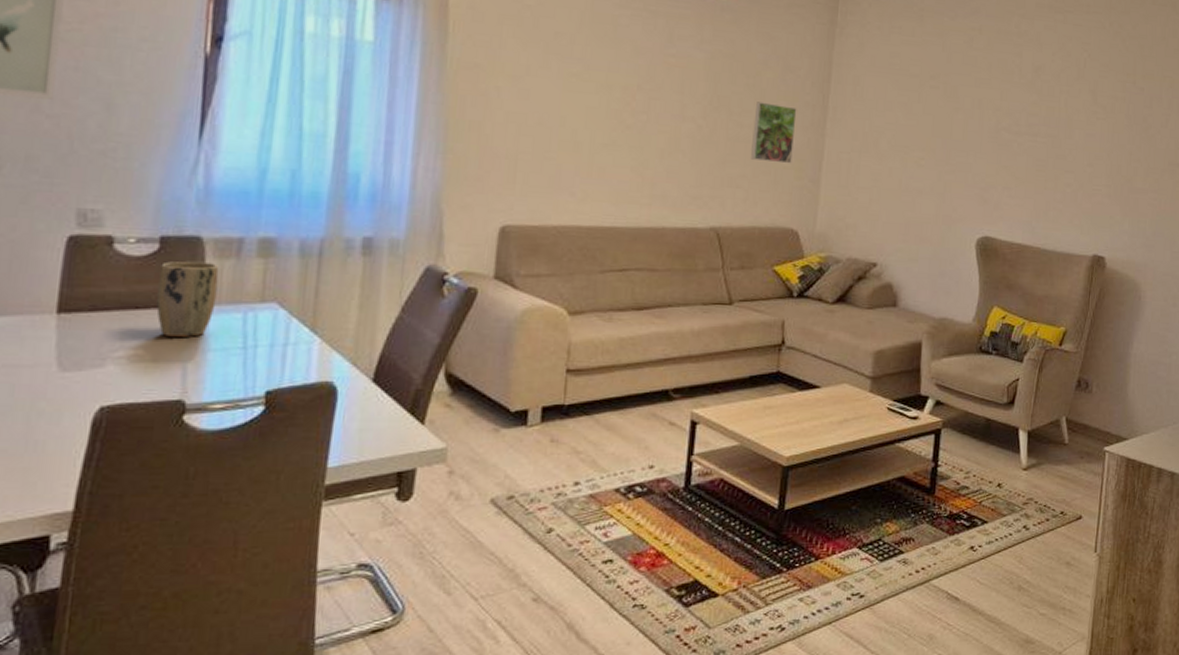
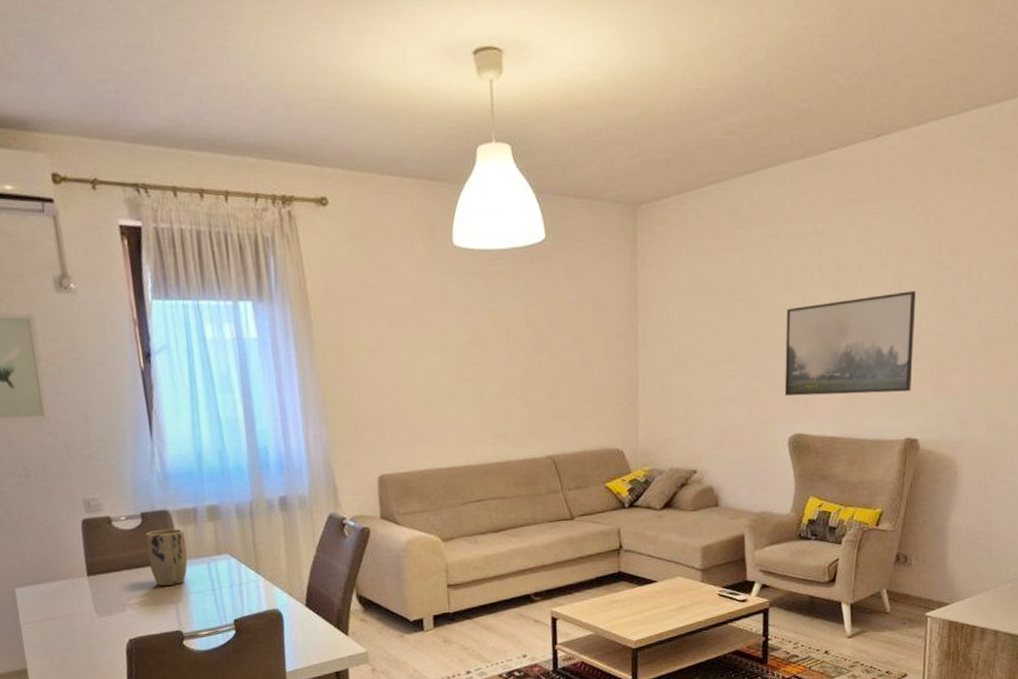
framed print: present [751,101,797,164] -> none [573,339,611,392]
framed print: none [975,104,1110,207] -> present [784,290,916,397]

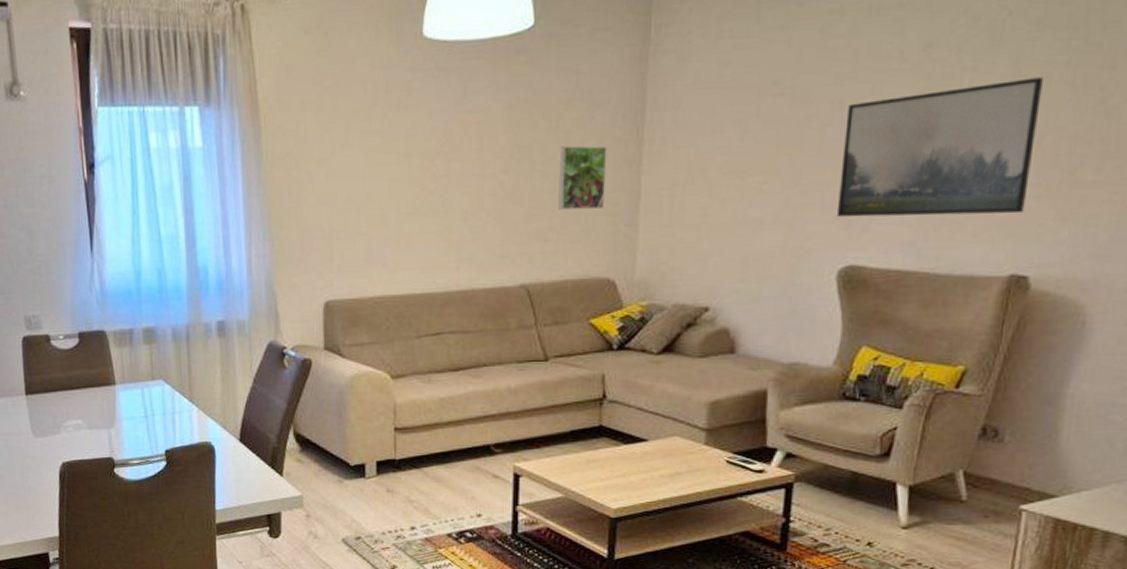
plant pot: present [146,528,188,586] -> none [82,350,122,409]
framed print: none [573,339,611,392] -> present [559,145,607,210]

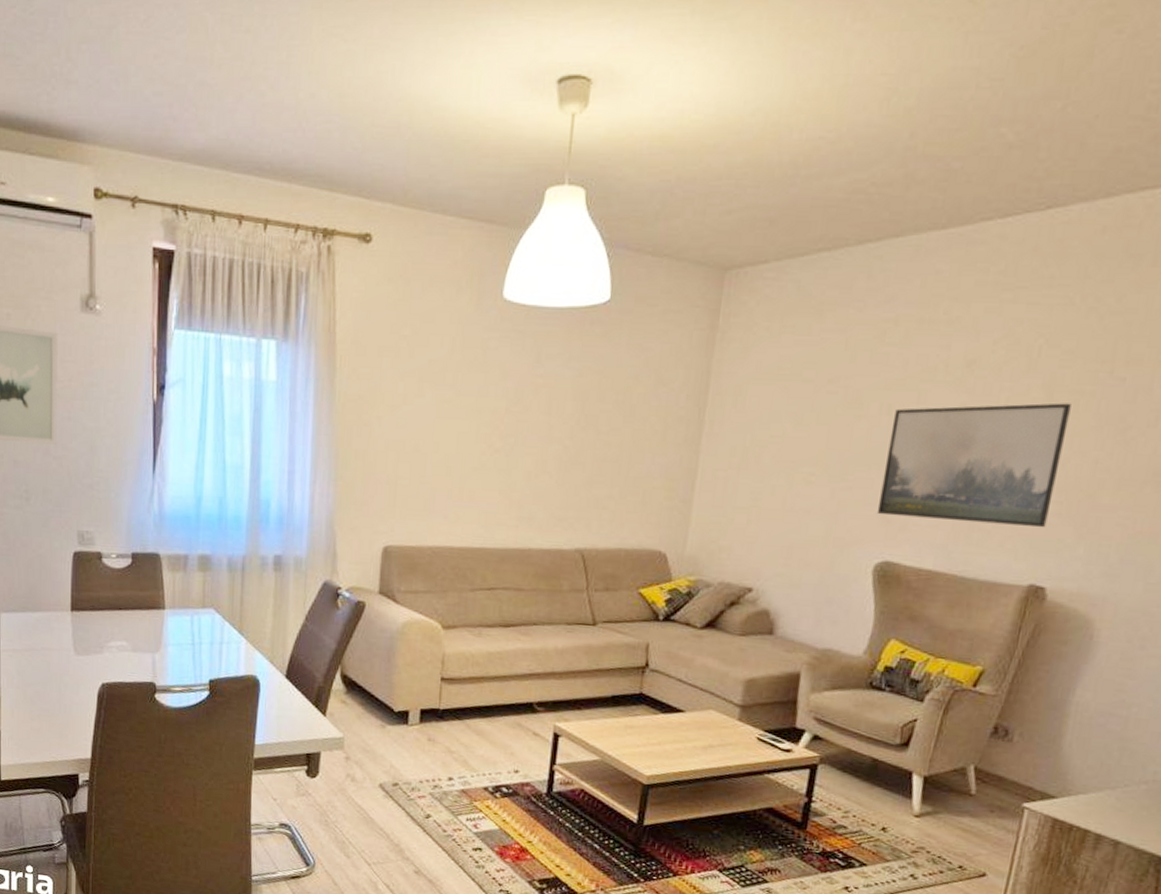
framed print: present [559,145,607,210] -> none [618,419,670,484]

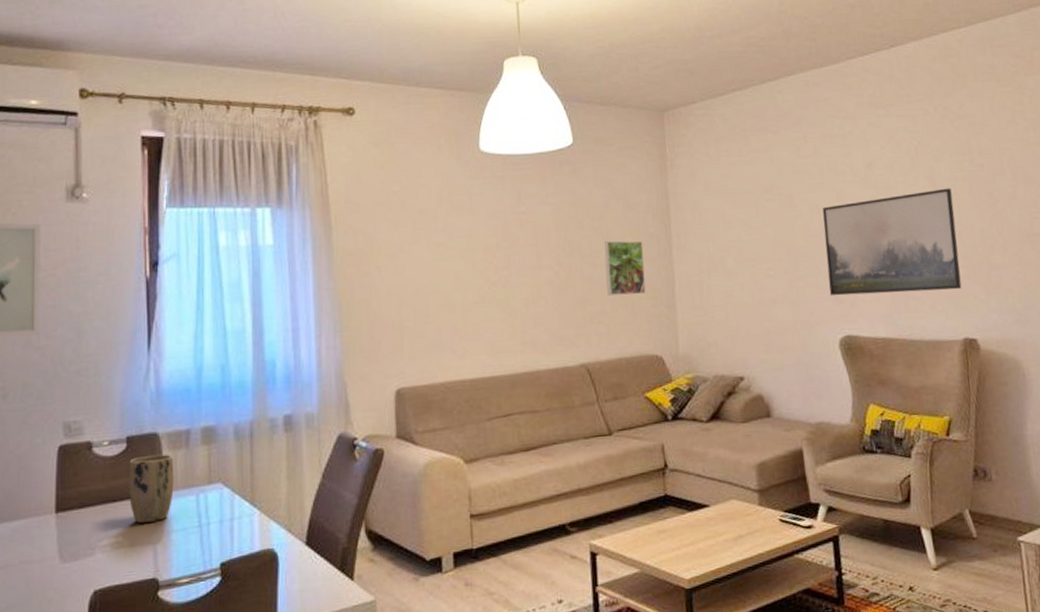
plant pot: none [132,573,173,634] -> present [128,454,174,523]
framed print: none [618,419,670,484] -> present [604,240,646,296]

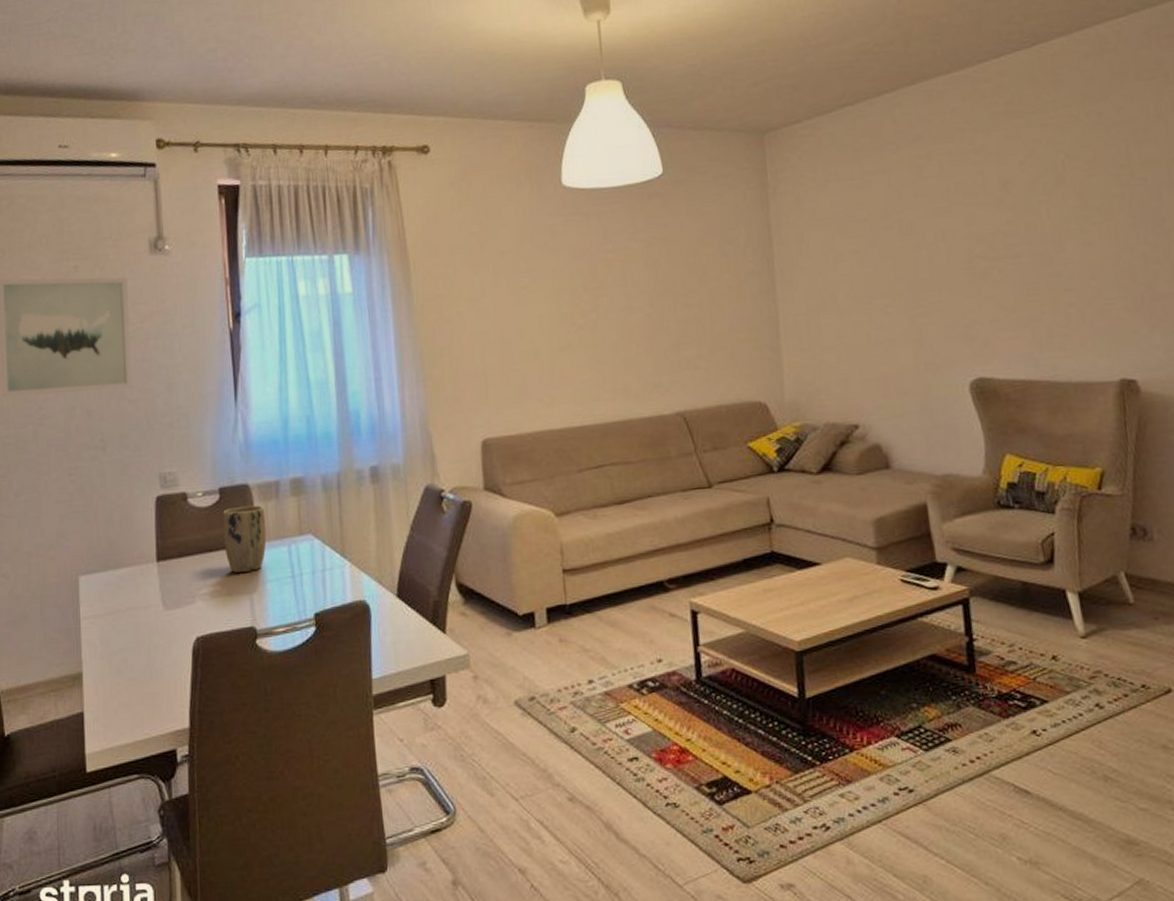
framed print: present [604,240,646,296] -> none [700,278,747,338]
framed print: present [822,188,962,296] -> none [949,206,1118,334]

